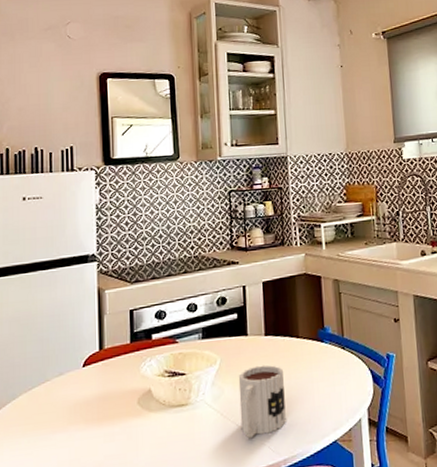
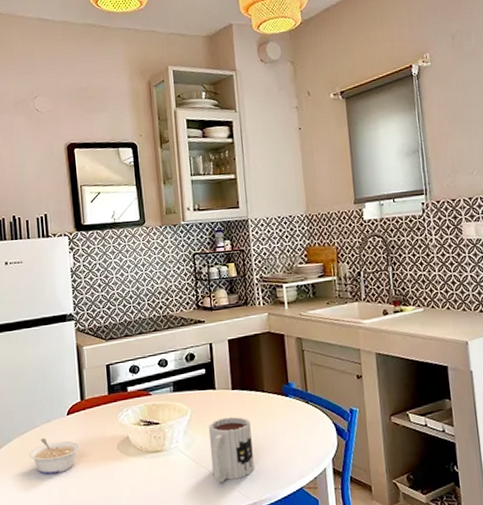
legume: none [36,392,95,436] -> present [29,437,80,475]

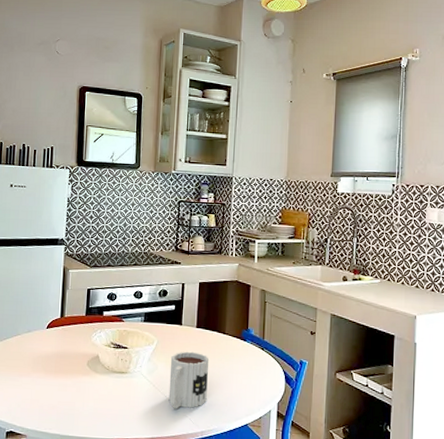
legume: present [29,437,80,475] -> none [8,345,54,379]

